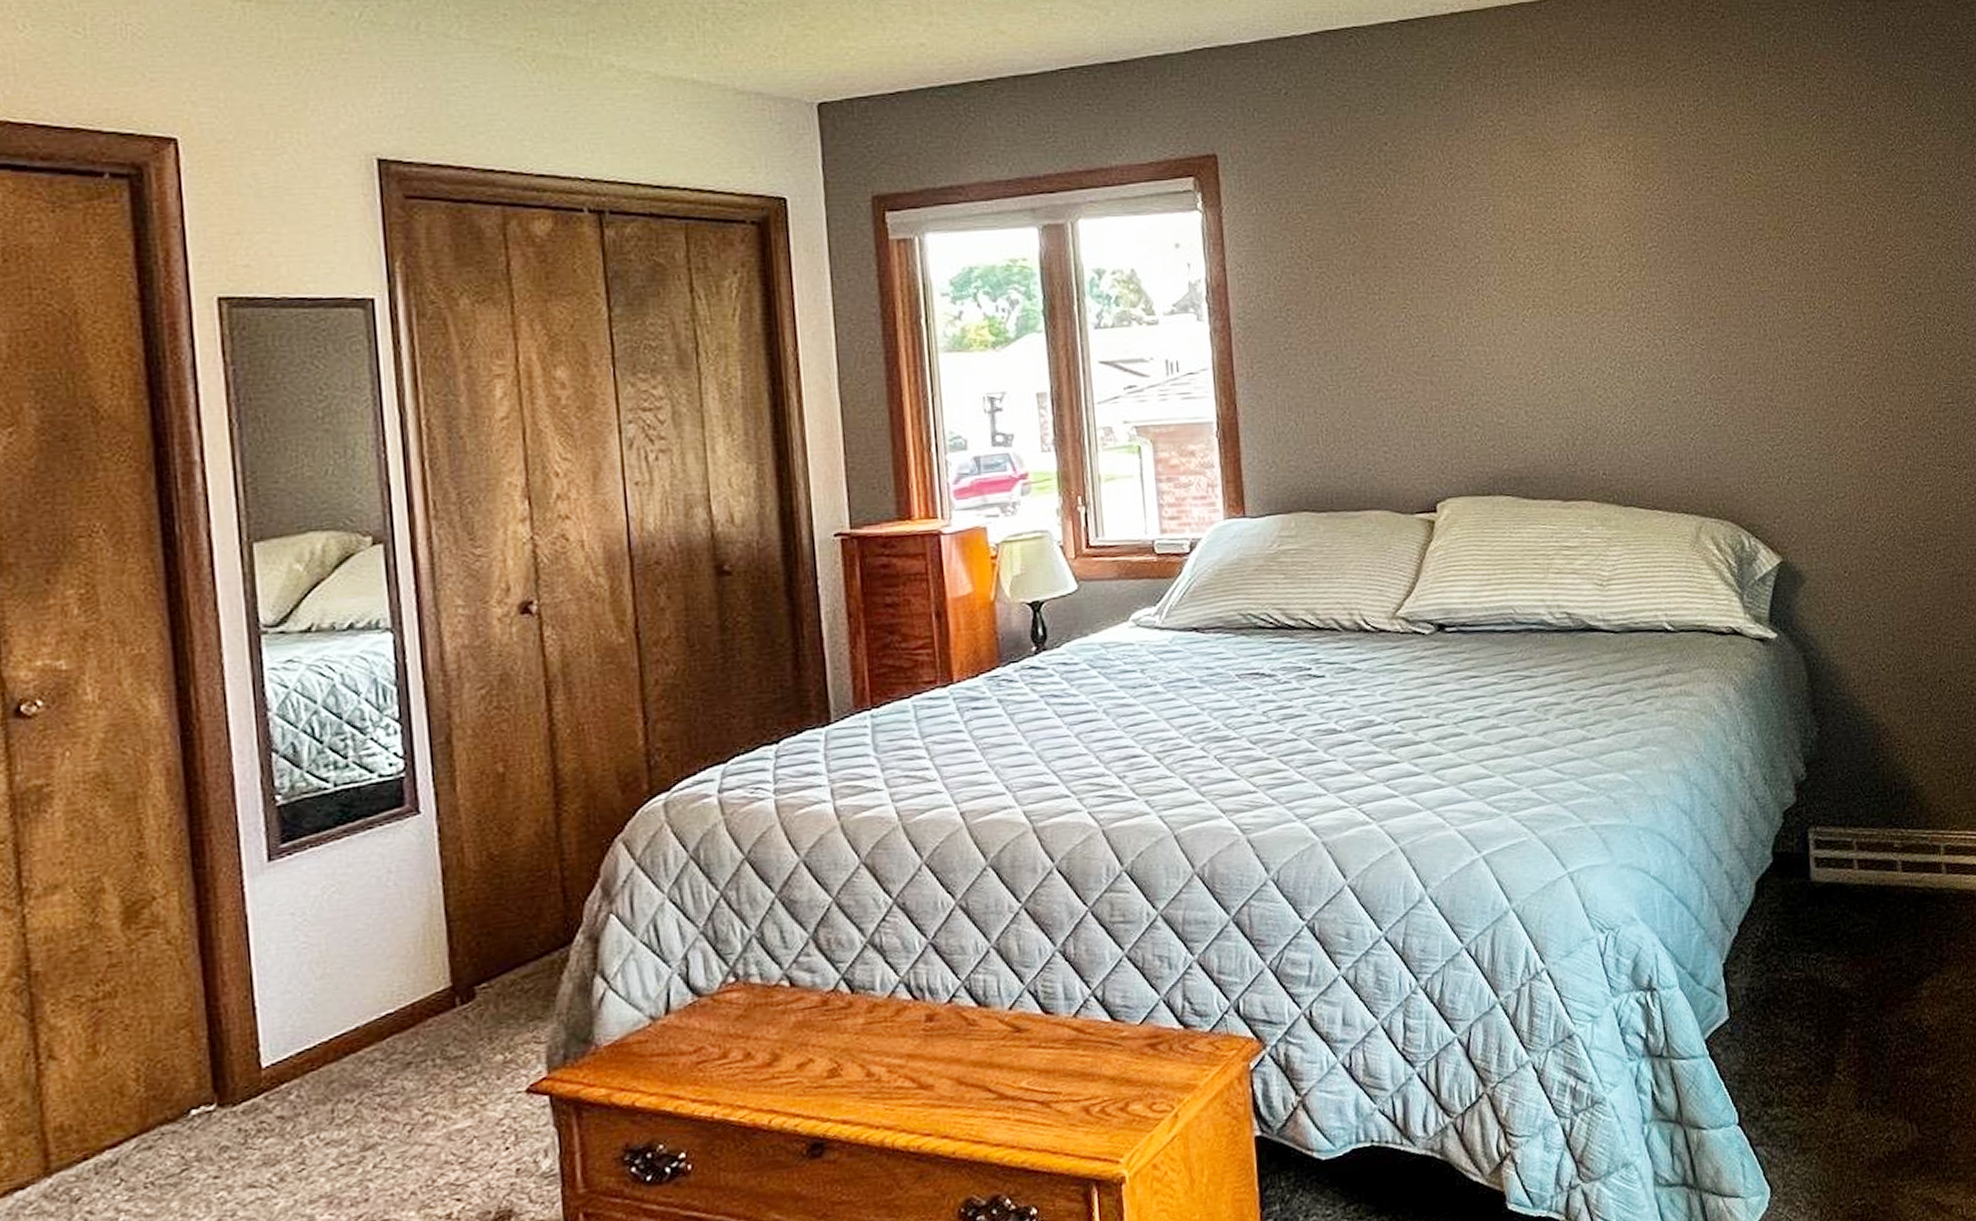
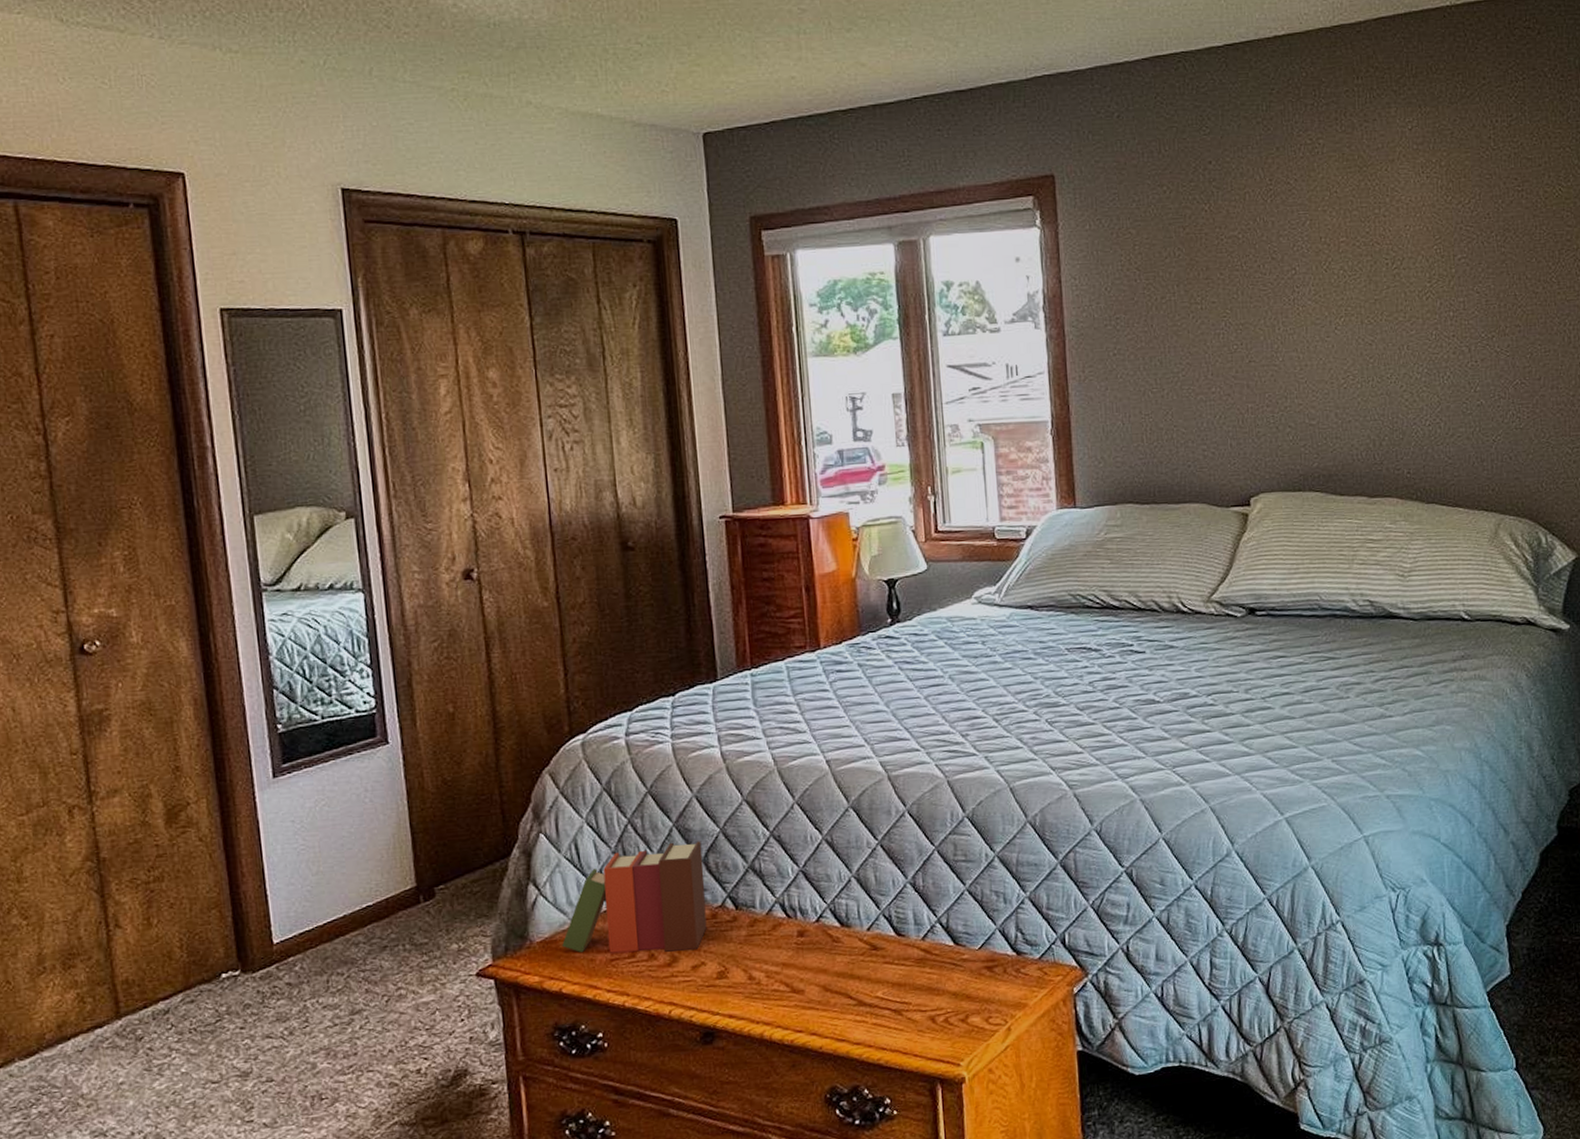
books: none [636,914,816,1057] -> present [562,841,707,953]

